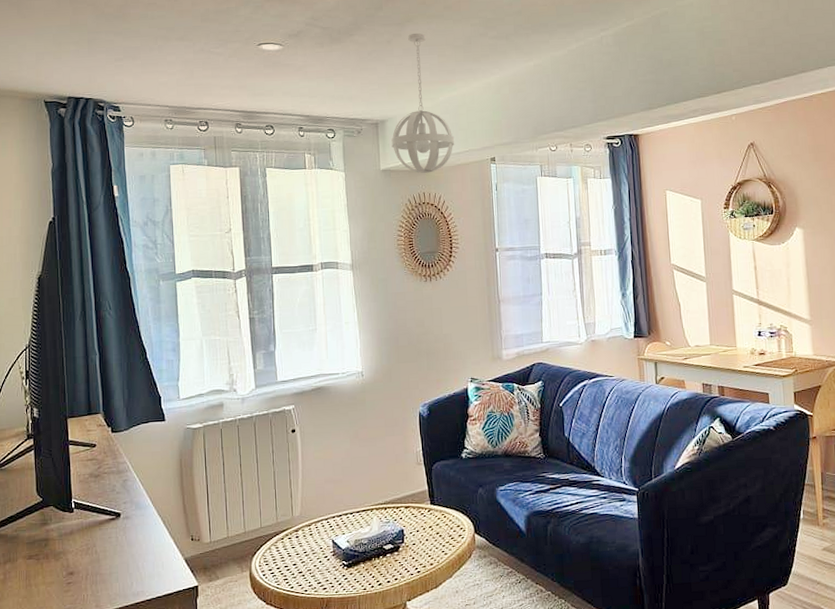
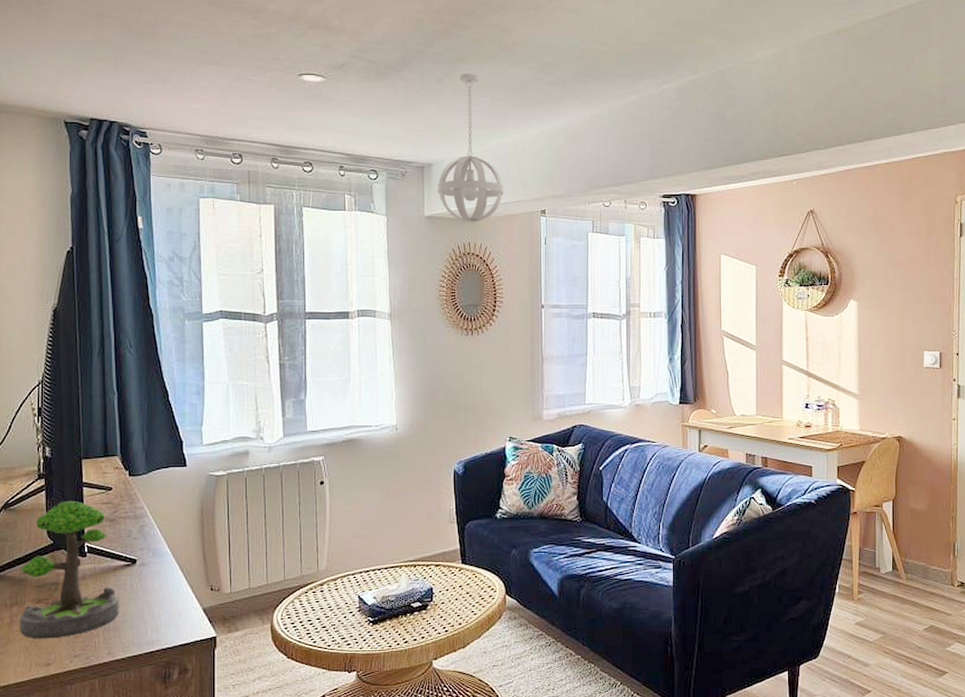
plant: none [12,458,106,595] -> present [19,501,119,639]

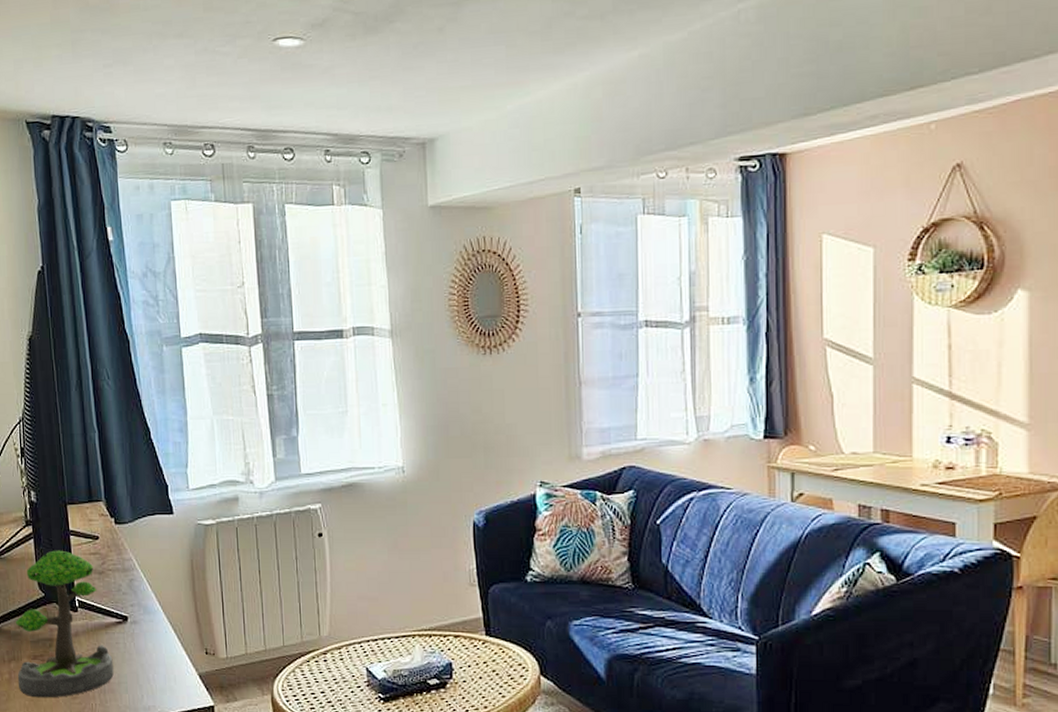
pendant light: present [437,74,504,222] -> none [442,15,527,211]

